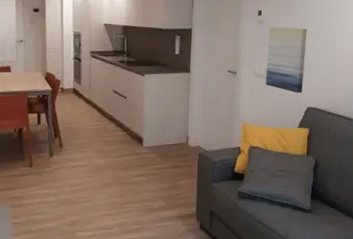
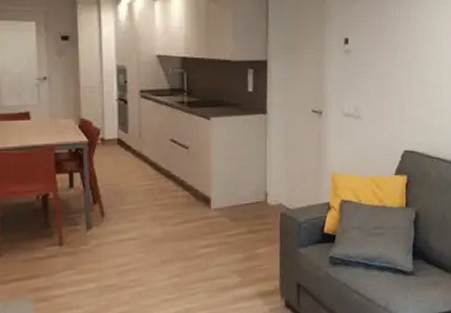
wall art: present [265,27,307,94] -> none [355,57,400,135]

